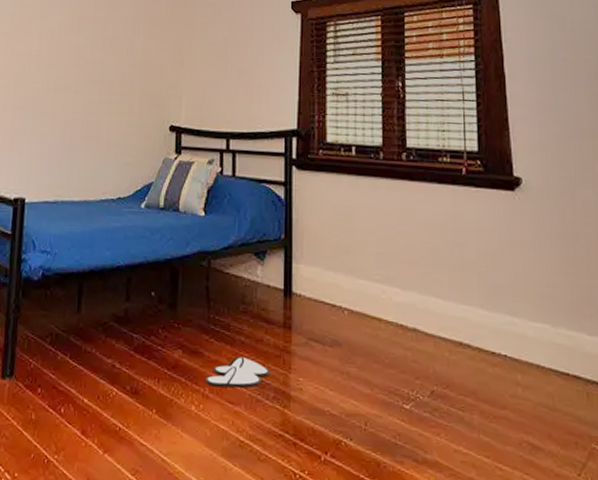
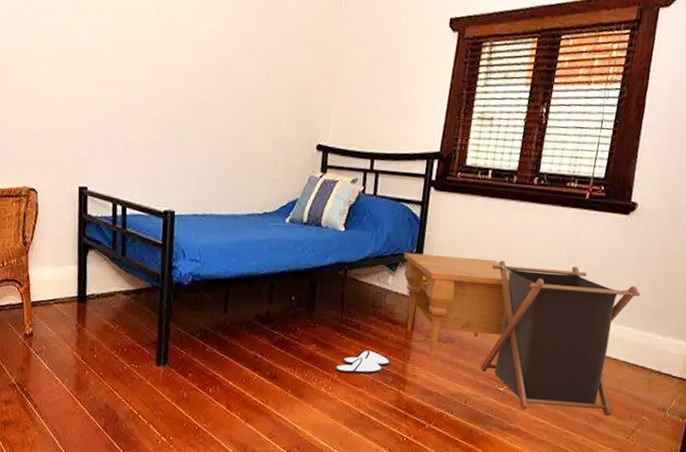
nightstand: none [272,239,397,370] -> present [404,252,510,361]
laundry basket: none [371,245,551,444] -> present [481,260,641,416]

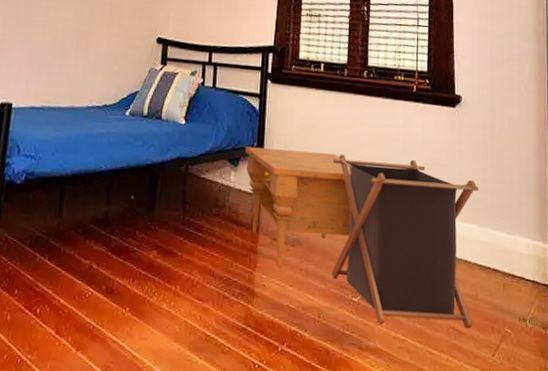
slippers: present [335,350,391,374] -> none [177,256,237,286]

